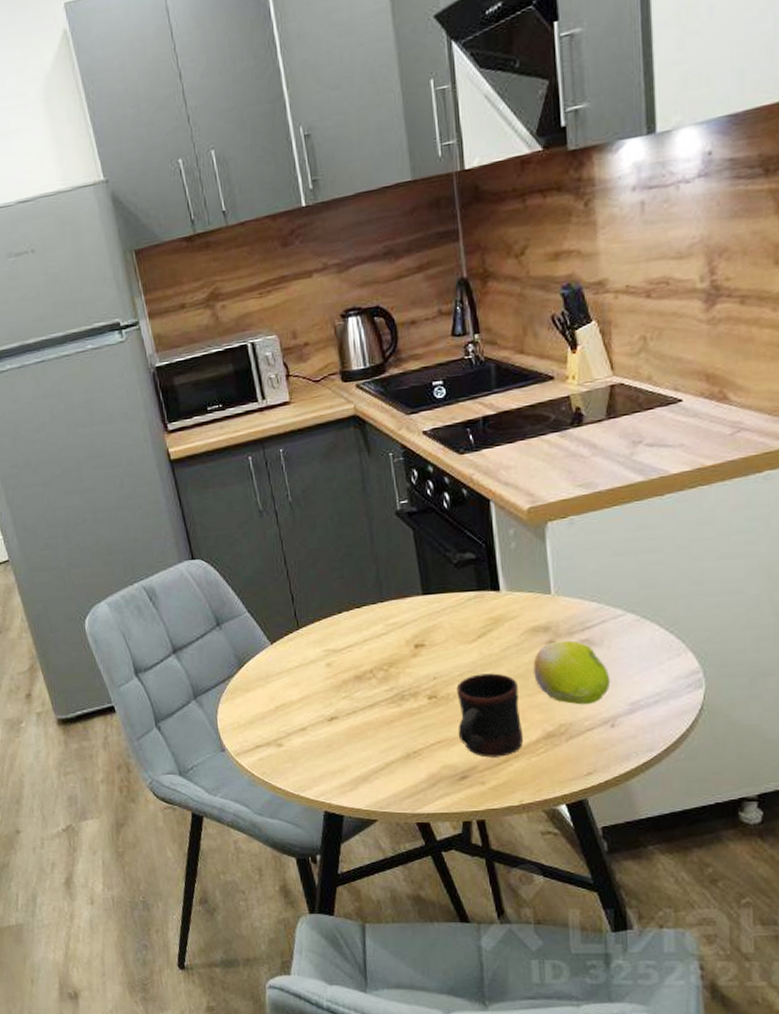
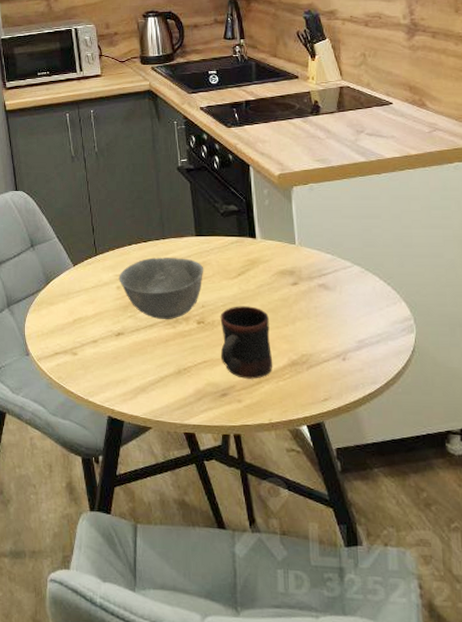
bowl: none [327,623,435,698] -> present [118,257,204,320]
fruit: present [533,640,611,705] -> none [281,283,342,339]

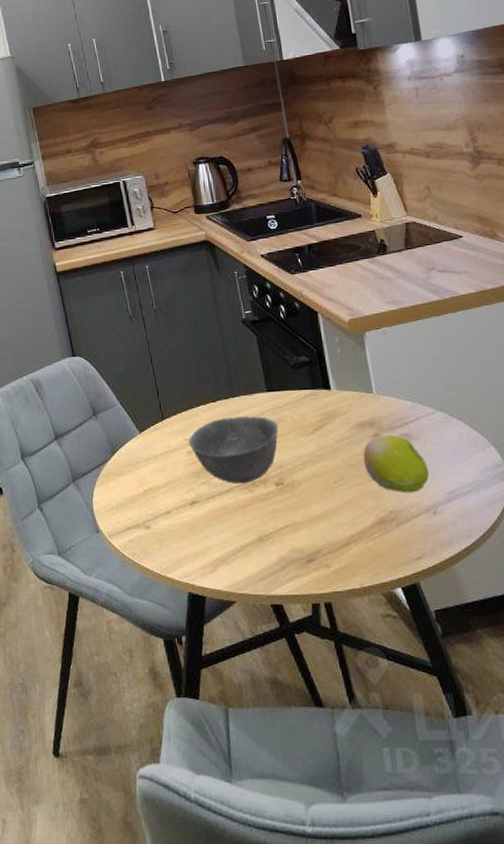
mug: present [220,306,273,379] -> none [299,463,360,542]
fruit: none [281,283,342,339] -> present [363,434,430,493]

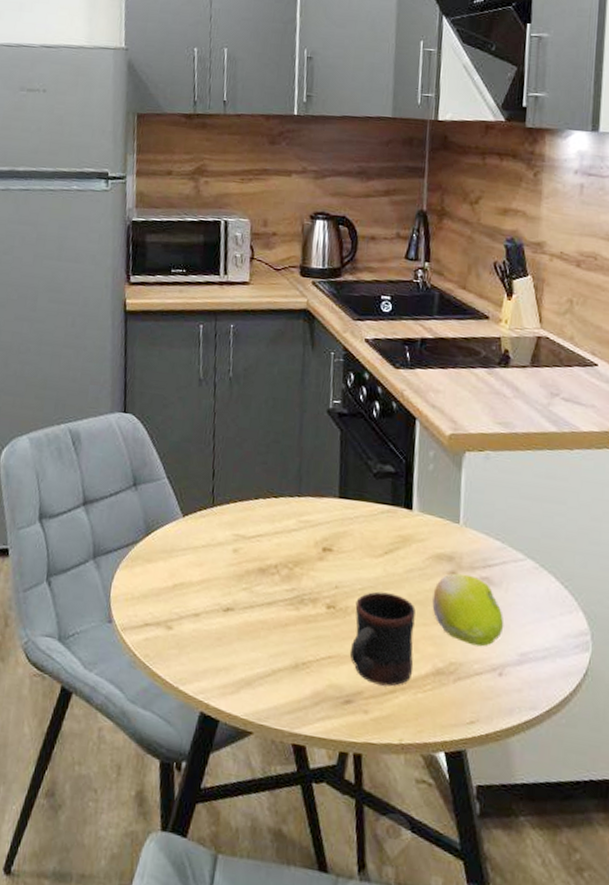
bowl: present [188,416,279,484] -> none [236,518,344,599]
mug: none [299,463,360,542] -> present [350,591,416,687]

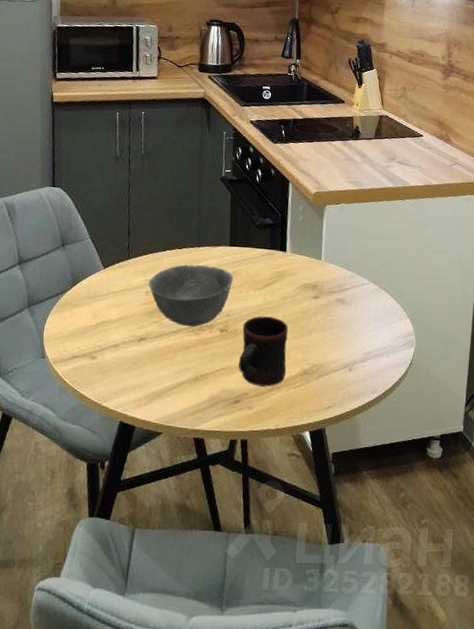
bowl: none [236,518,344,599] -> present [148,264,234,327]
fruit: present [432,573,504,647] -> none [300,297,354,351]

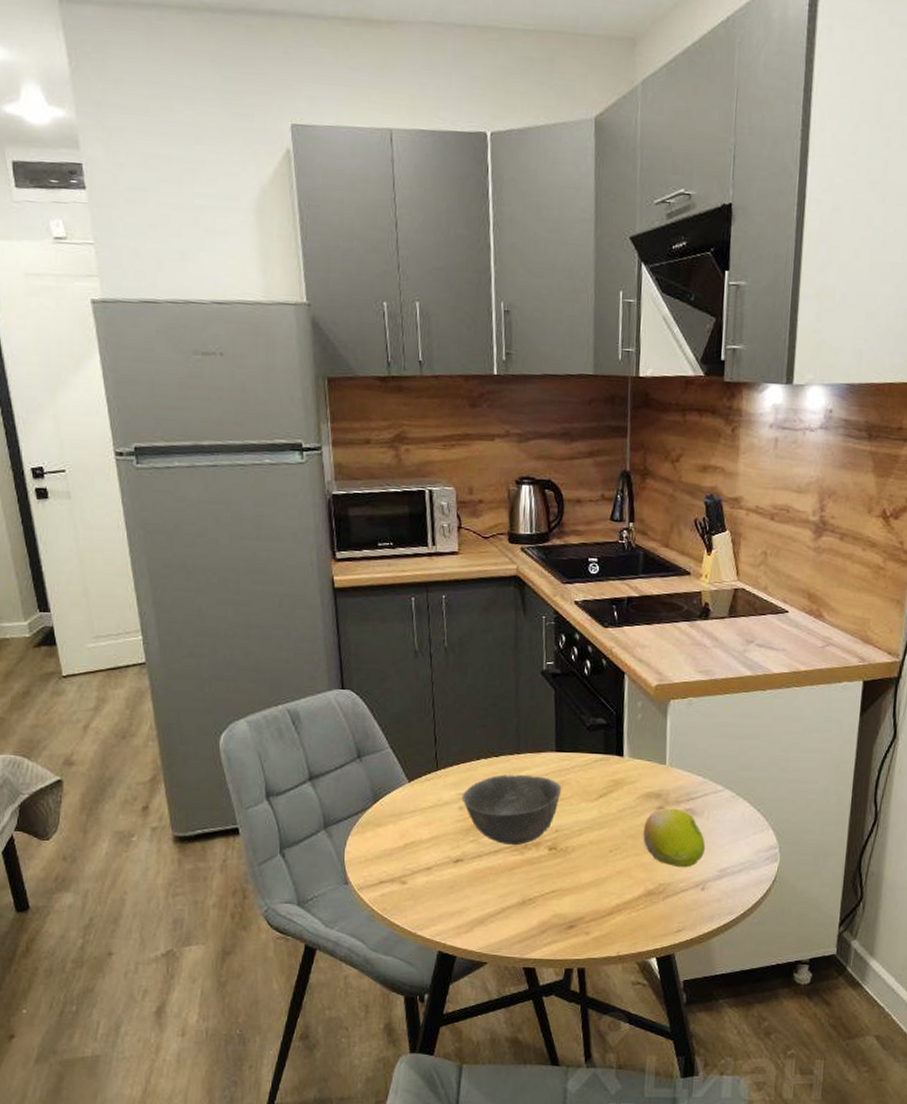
mug: present [239,316,288,387] -> none [572,831,628,910]
fruit: none [300,297,354,351] -> present [643,808,706,868]

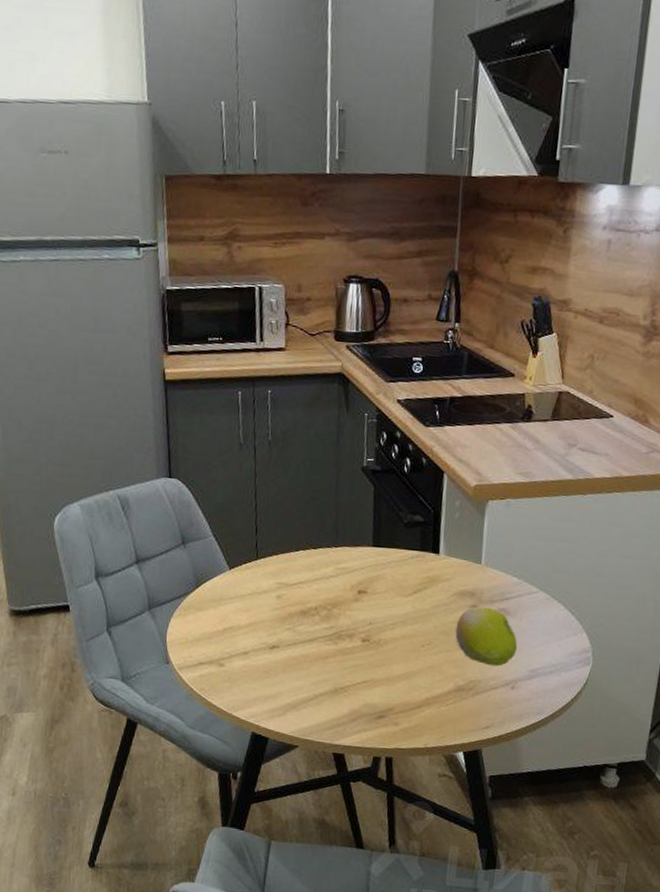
bowl: present [462,775,562,846] -> none [279,566,377,636]

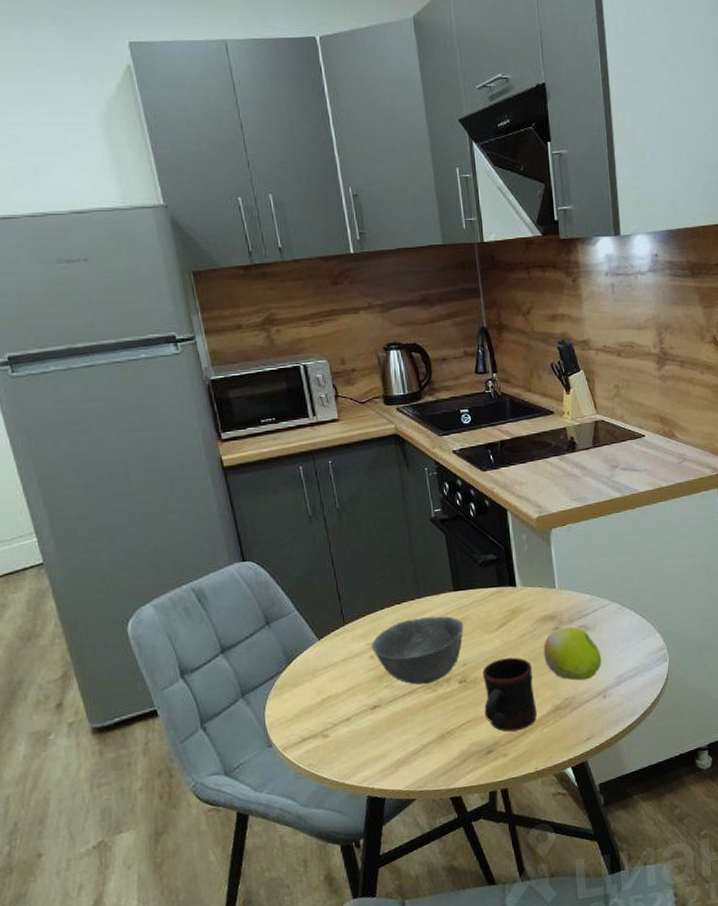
bowl: none [279,566,377,636] -> present [371,616,464,685]
mug: none [383,625,441,703] -> present [482,657,537,732]

